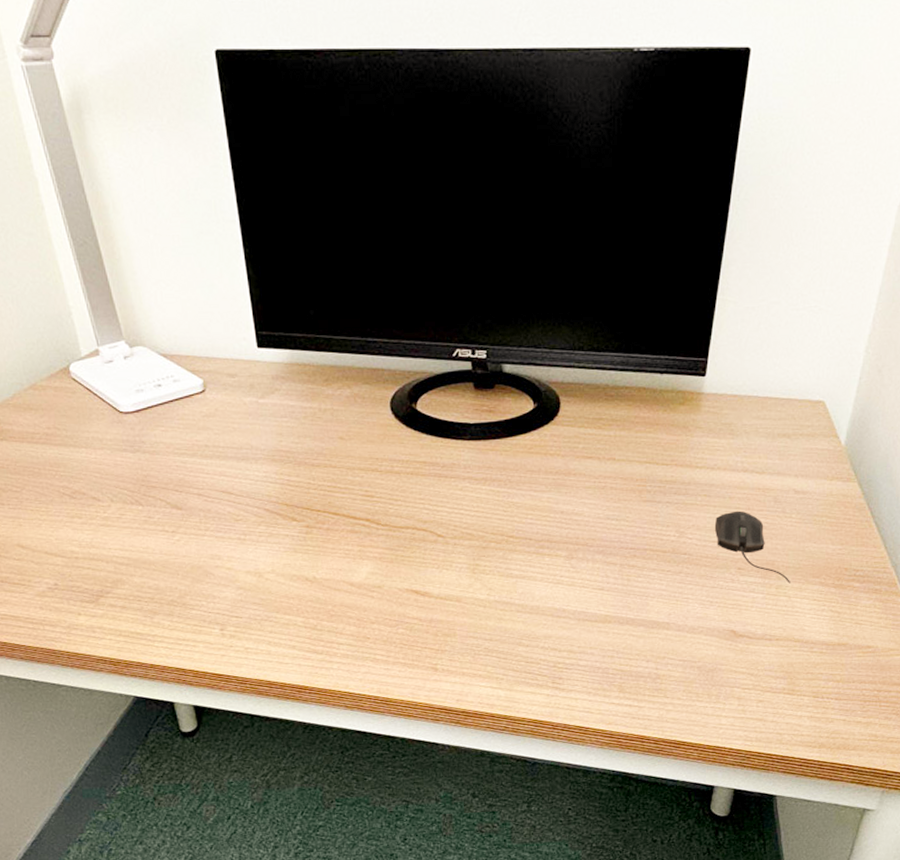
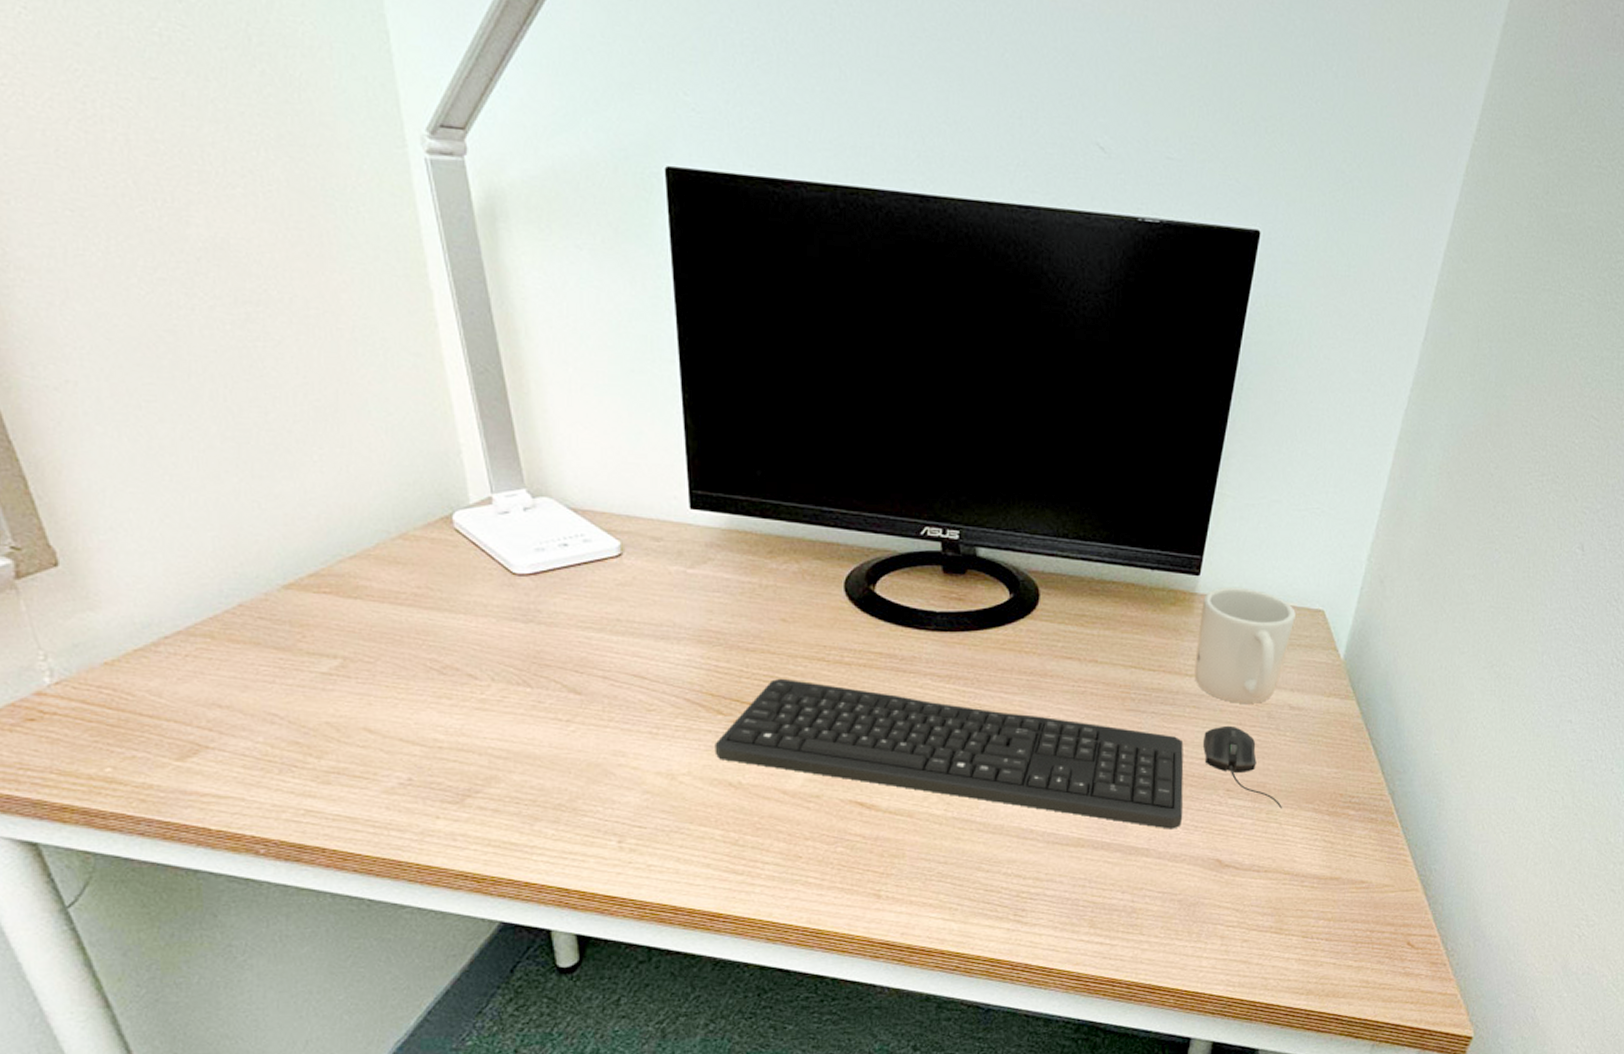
computer keyboard: none [292,488,698,605] -> present [715,678,1184,829]
mug: none [704,384,797,490] -> present [1195,586,1296,703]

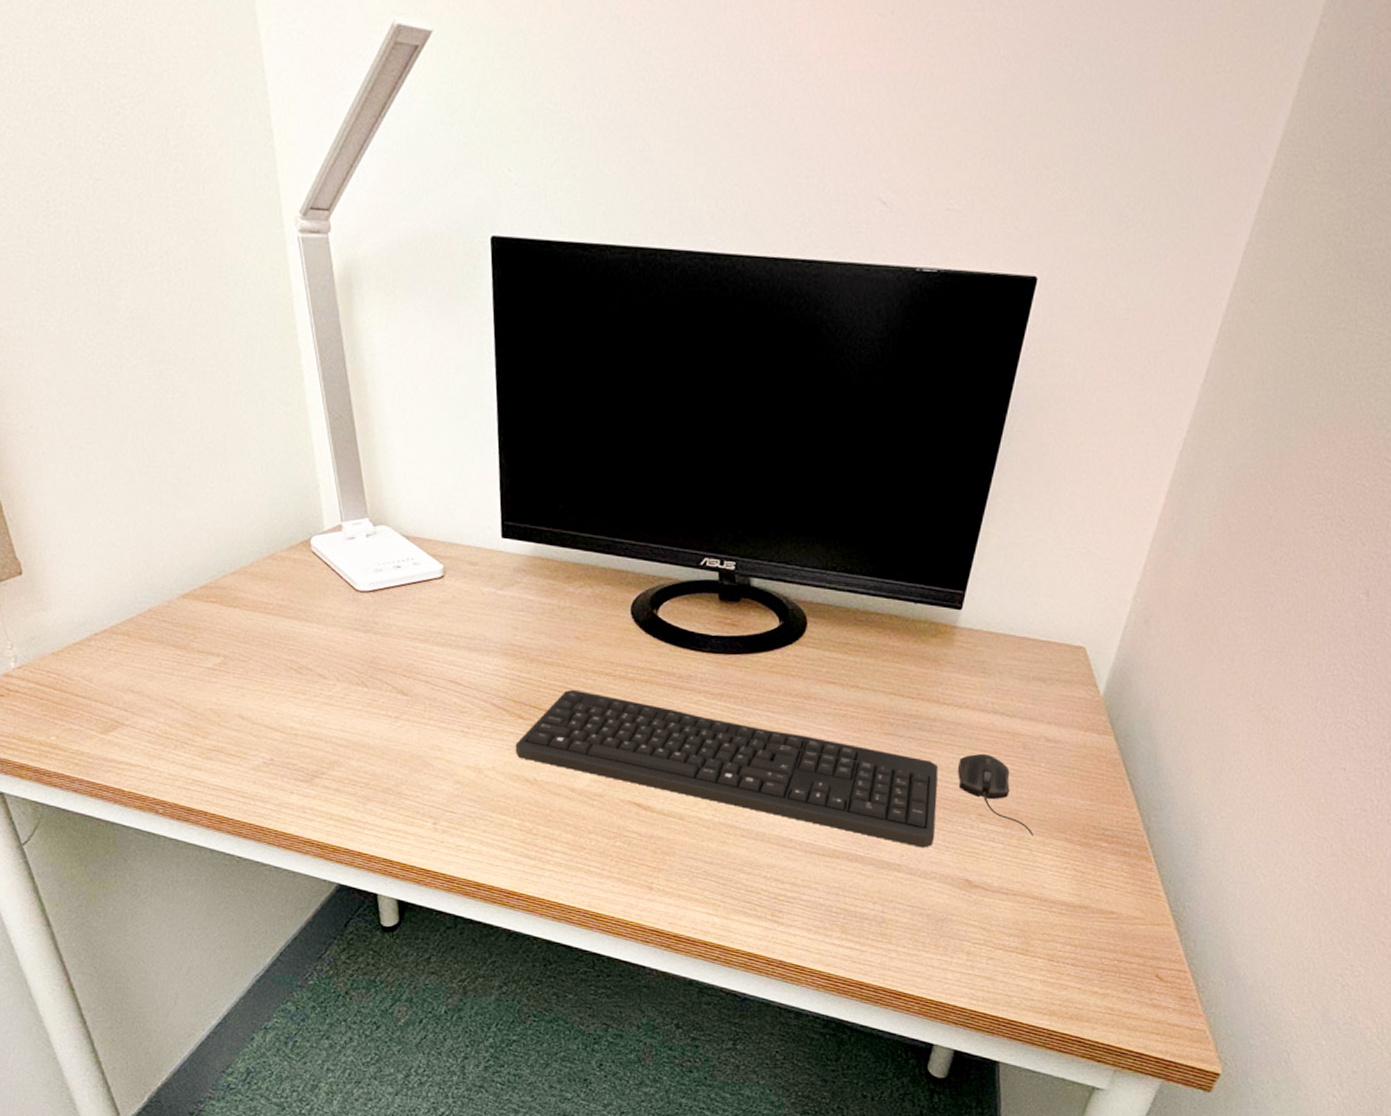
mug: present [1195,586,1296,703] -> none [952,621,1056,734]

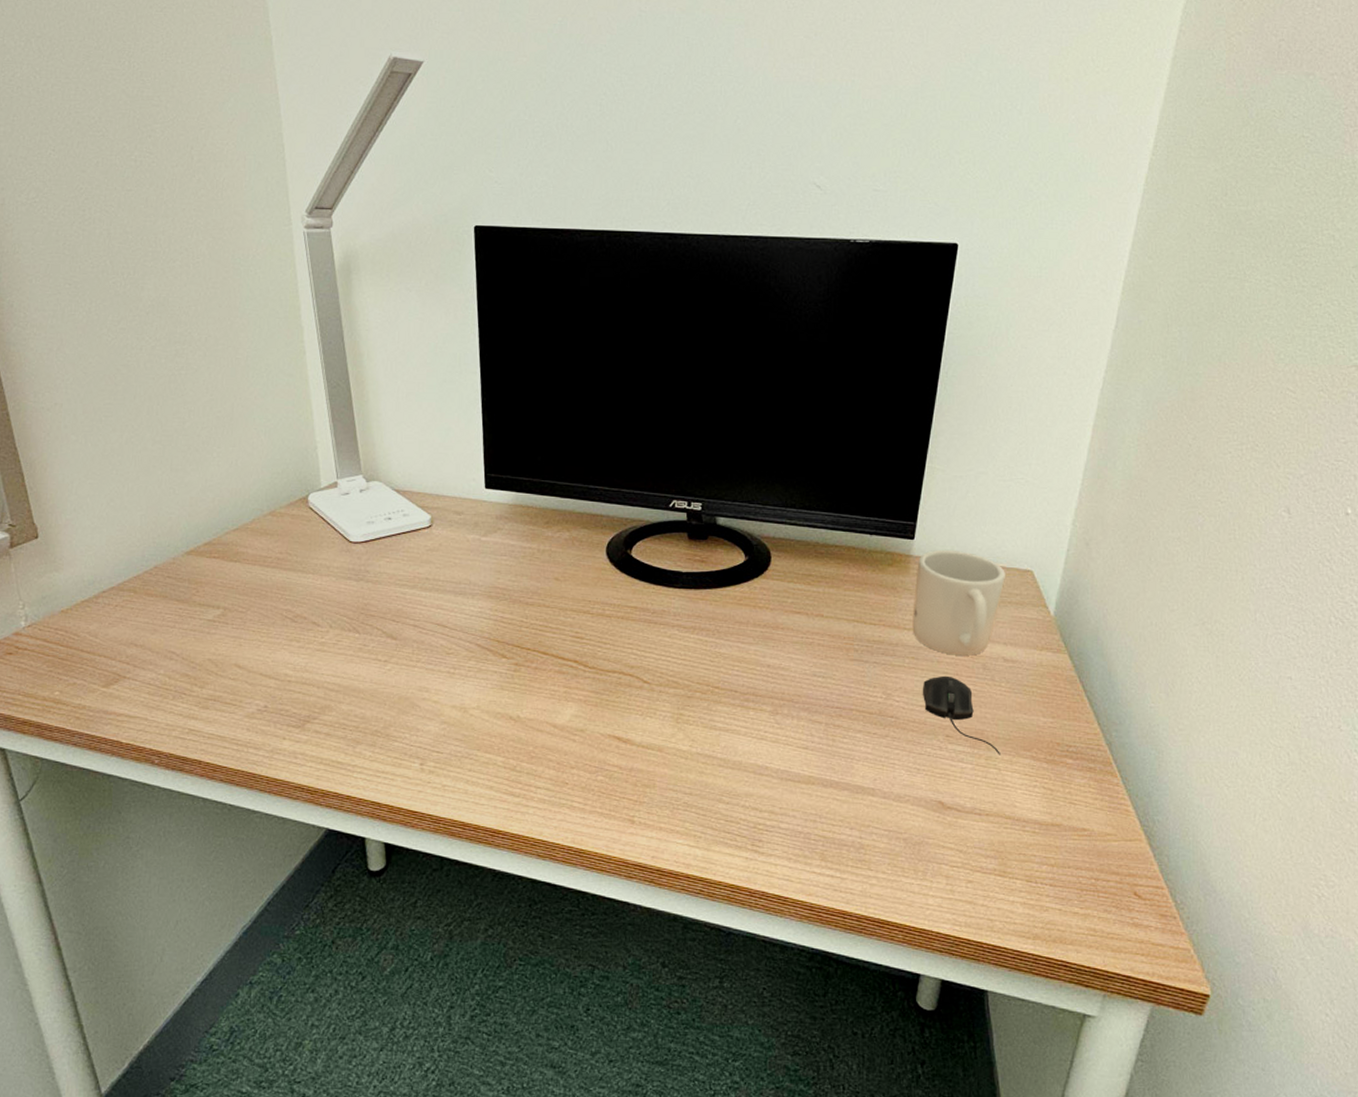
computer keyboard: present [515,689,939,848] -> none [499,628,905,771]
mug: none [952,621,1056,734] -> present [912,549,1005,656]

